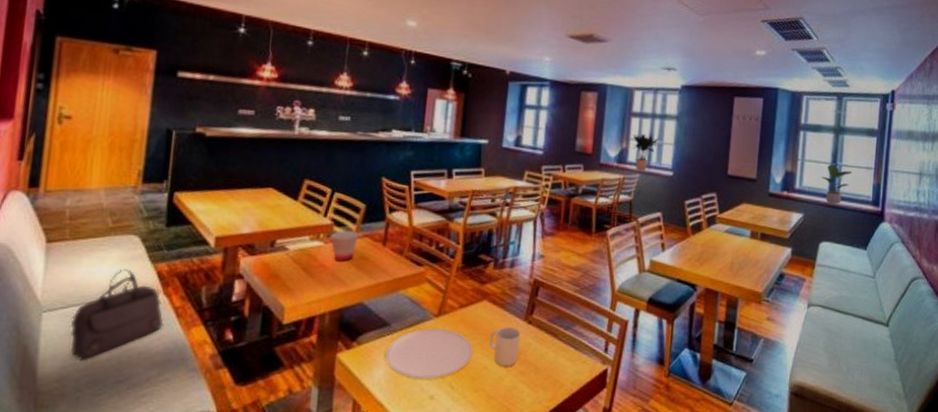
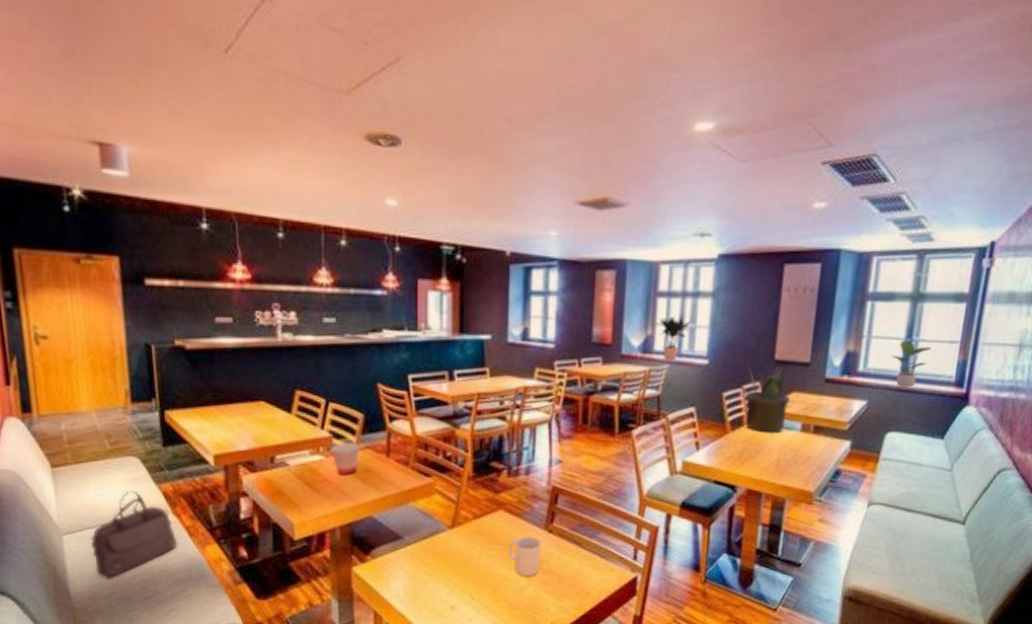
plate: present [386,328,474,380] -> none [402,540,492,591]
planter: none [703,177,741,239] -> present [744,364,790,434]

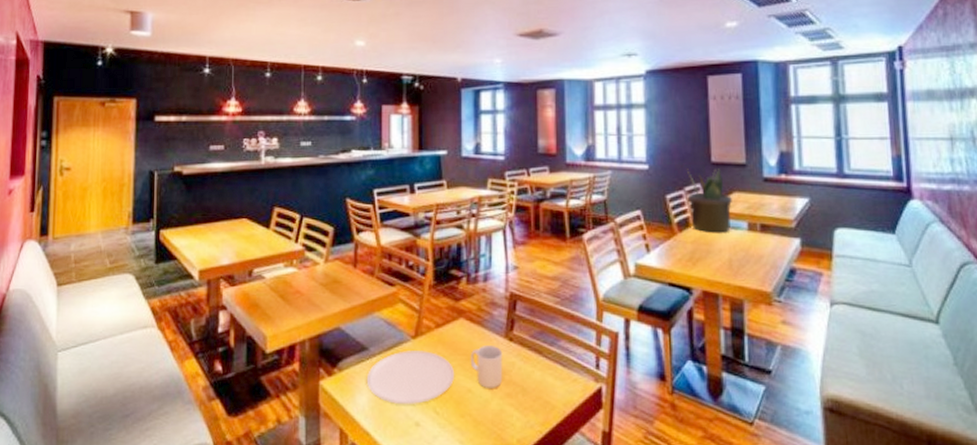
handbag: present [89,490,178,578] -> none [81,306,160,395]
cup: present [331,442,360,476] -> none [303,254,330,287]
plate: none [402,540,492,591] -> present [367,351,455,405]
potted plant: present [659,316,691,362] -> none [598,126,628,168]
potted plant: present [891,340,931,388] -> none [824,139,862,184]

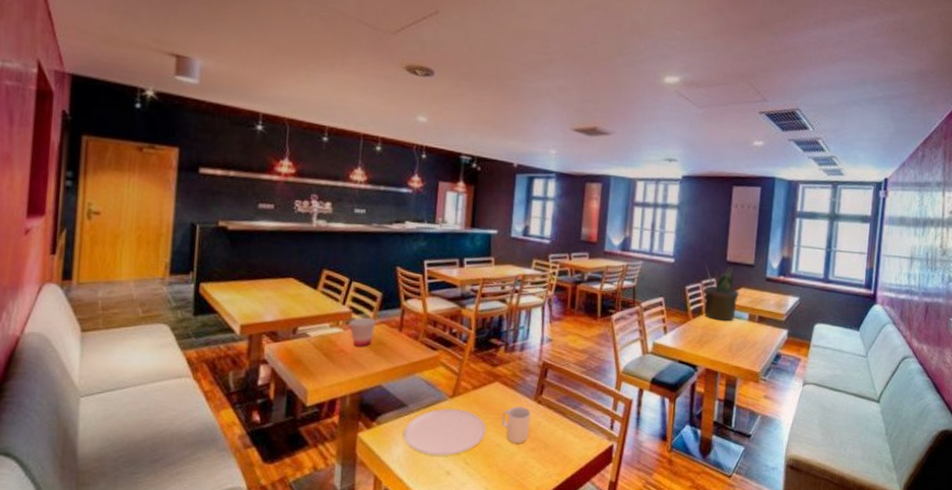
cup: none [303,254,330,287] -> present [349,317,376,347]

